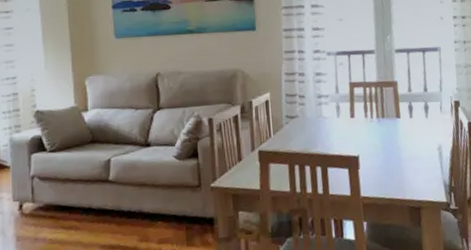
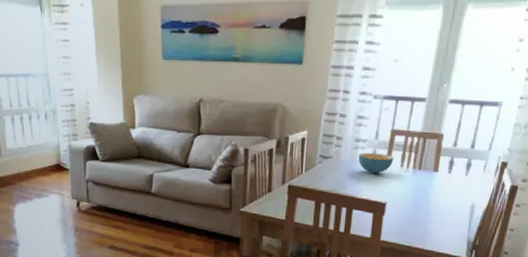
cereal bowl: none [323,106,357,129] -> present [358,153,394,175]

